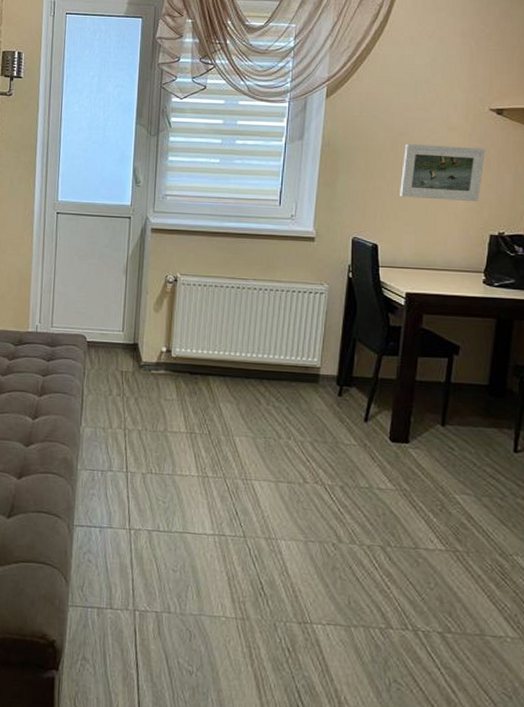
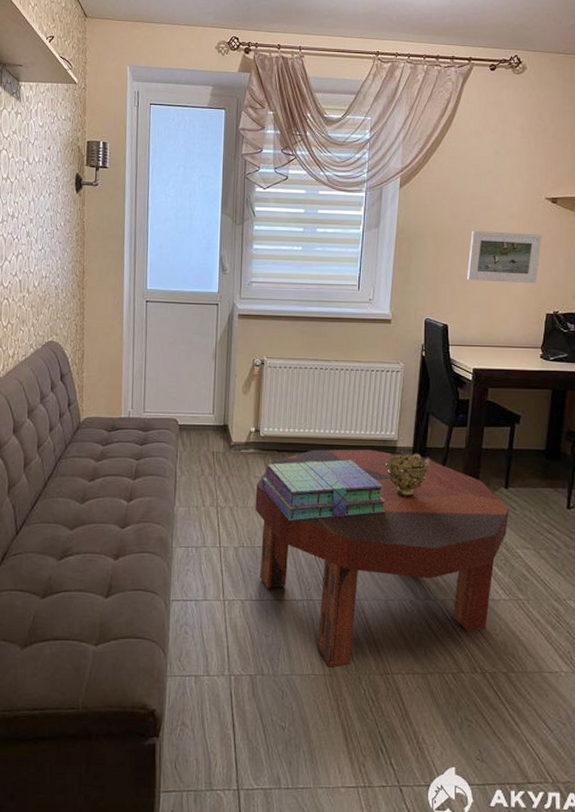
coffee table: none [165,373,446,611] -> present [255,449,509,667]
stack of books: none [172,385,308,449] -> present [261,459,387,522]
decorative bowl: none [307,379,357,431] -> present [386,451,431,498]

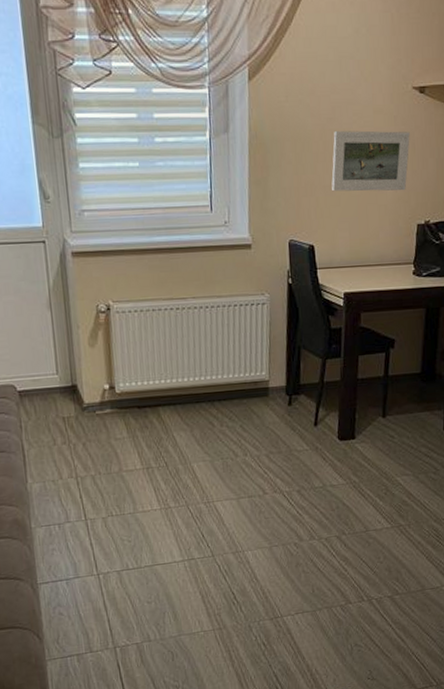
coffee table: present [255,449,509,667] -> none [118,393,388,622]
stack of books: present [261,459,387,522] -> none [123,407,263,482]
decorative bowl: present [386,451,431,498] -> none [258,391,305,441]

